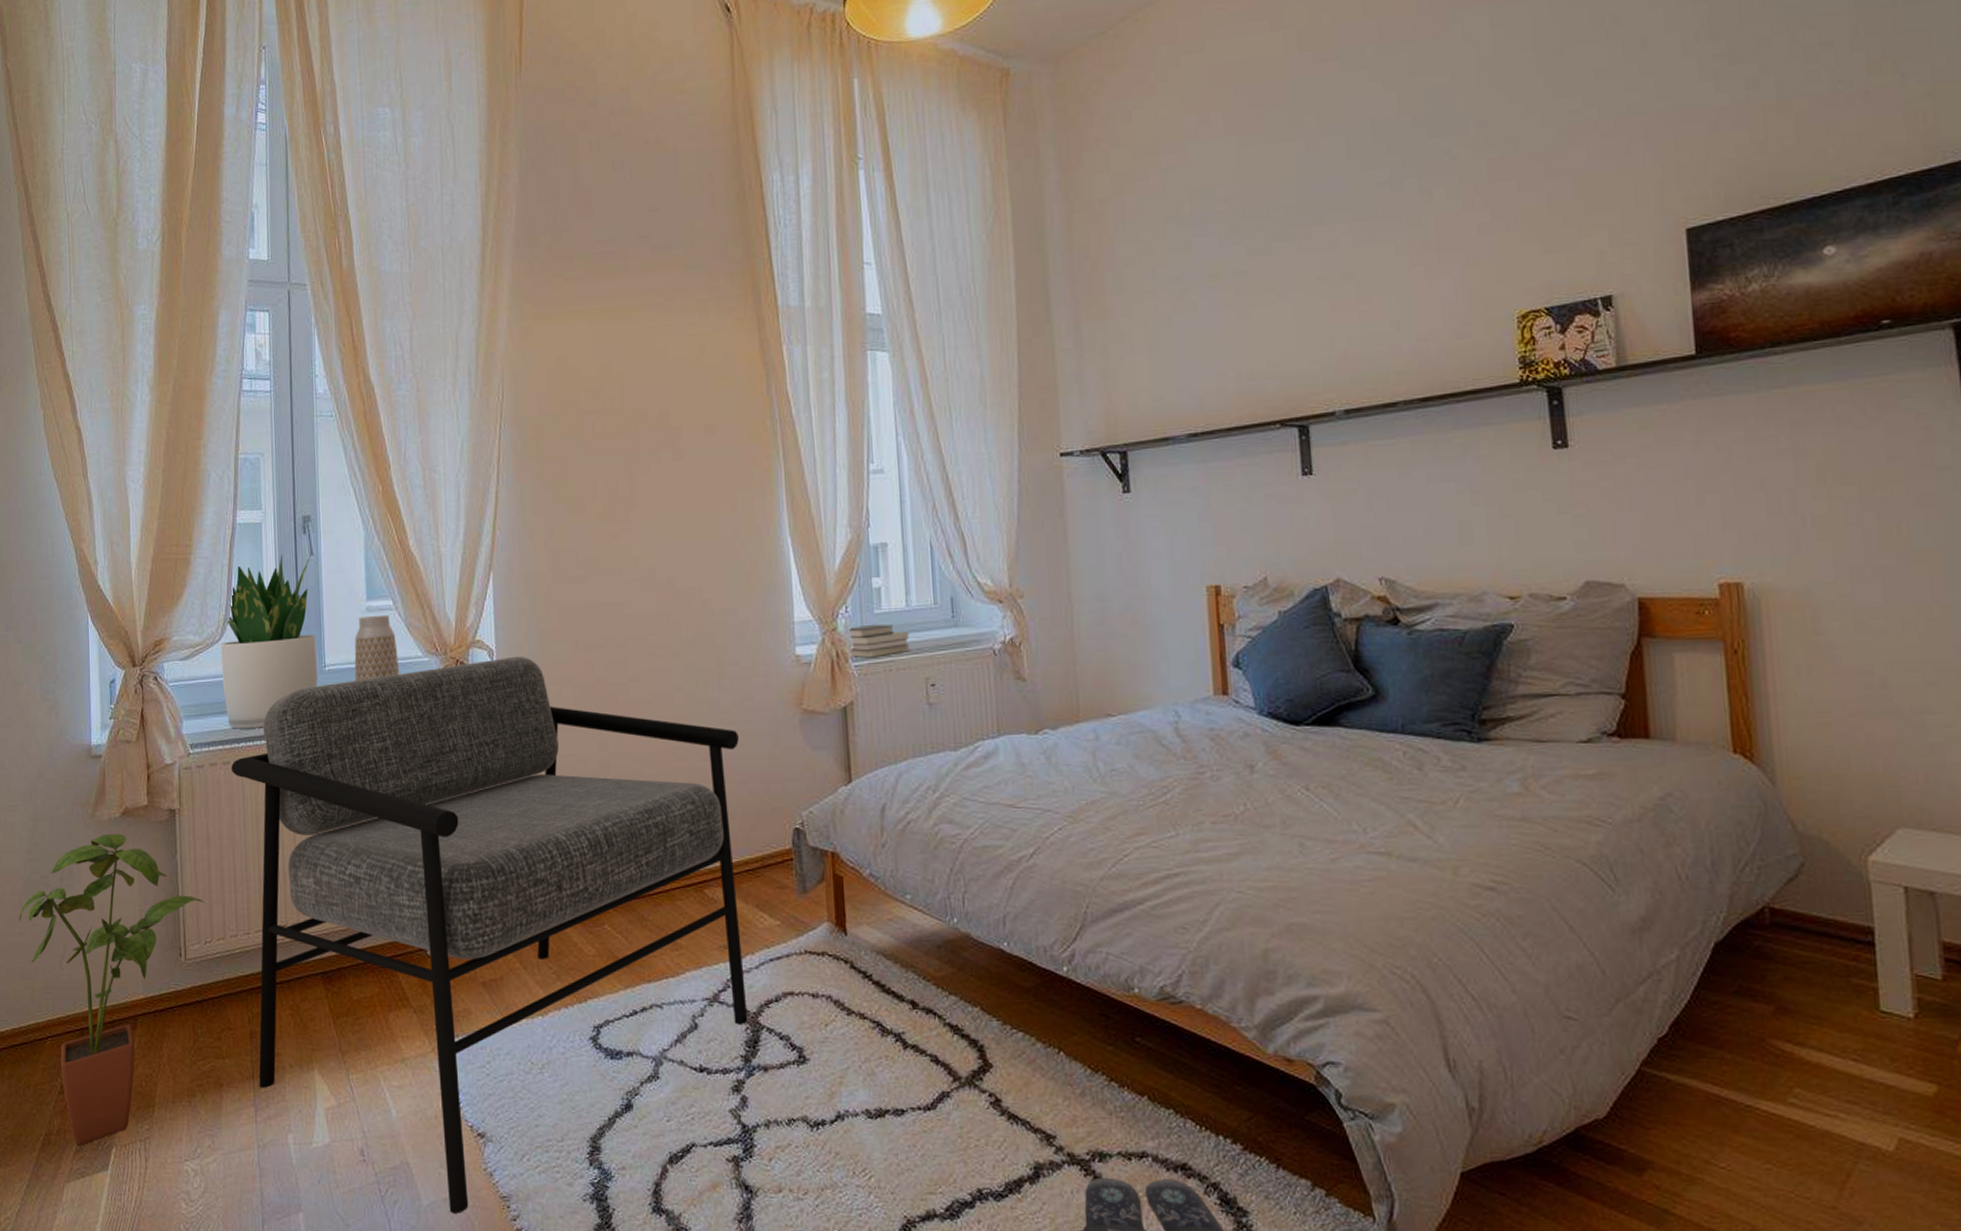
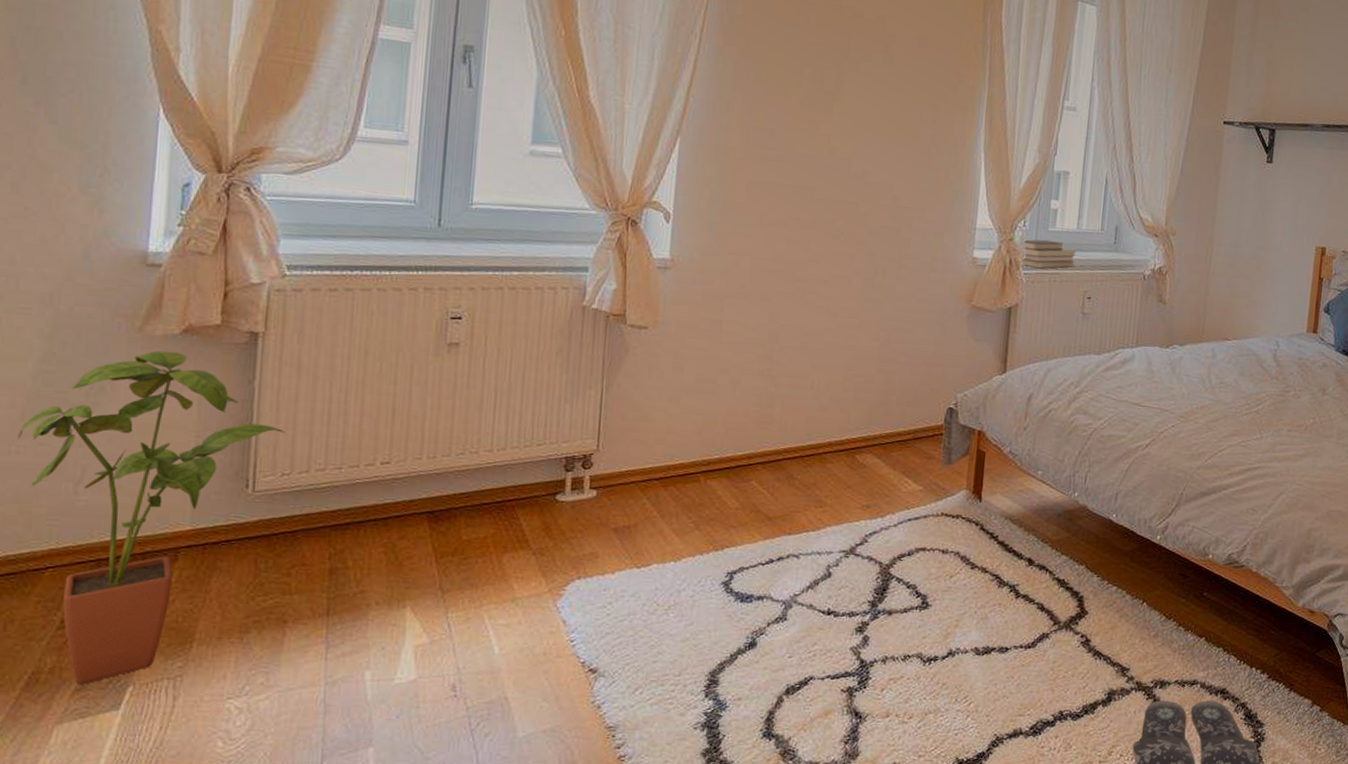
planter: present [220,553,318,729] -> none [338,79,471,259]
armchair: present [231,656,748,1213] -> none [334,222,909,743]
vase: present [354,614,400,681] -> none [507,160,562,225]

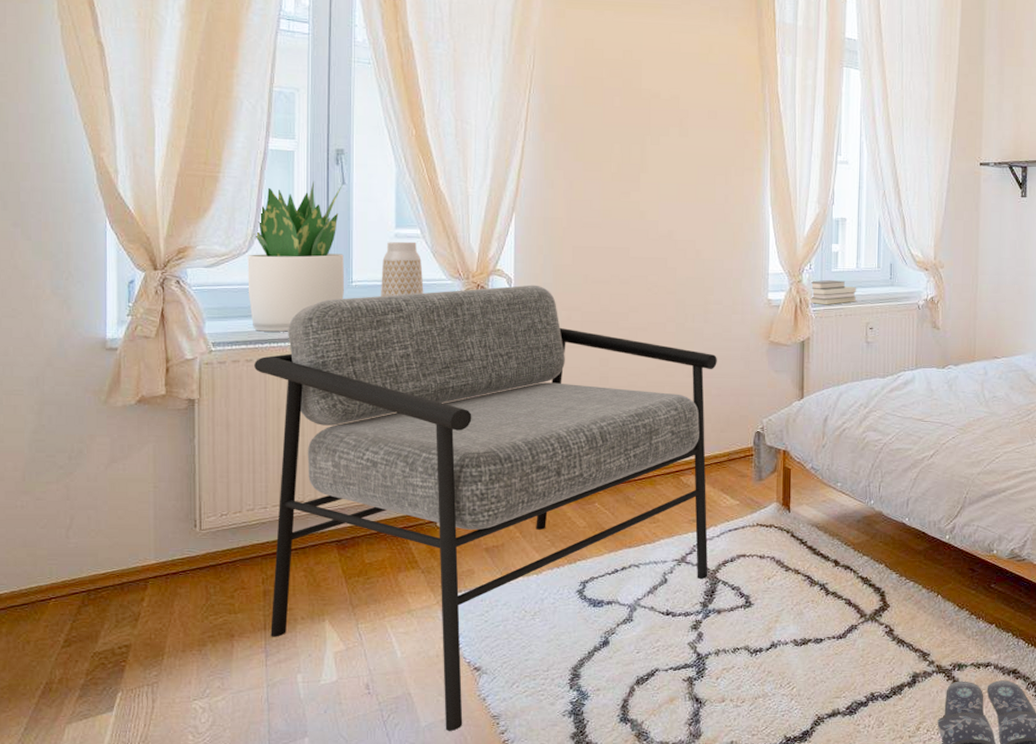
house plant: present [18,350,285,684] -> none [22,418,221,691]
armchair: none [334,222,909,743] -> present [254,284,717,731]
planter: none [338,79,471,259] -> present [247,180,344,332]
vase: none [507,160,562,225] -> present [381,241,424,297]

